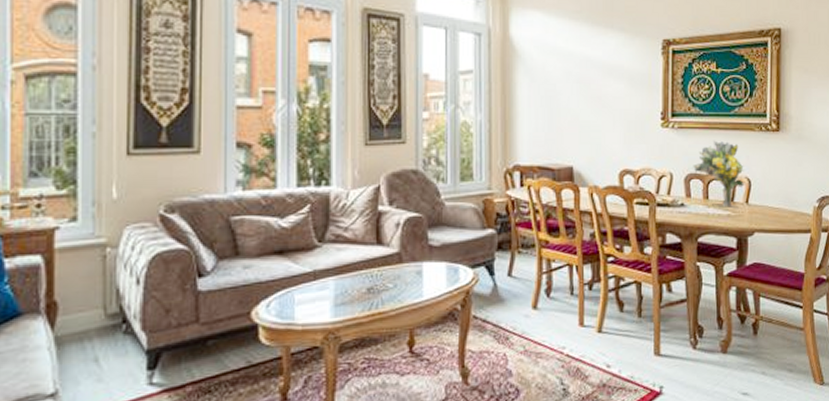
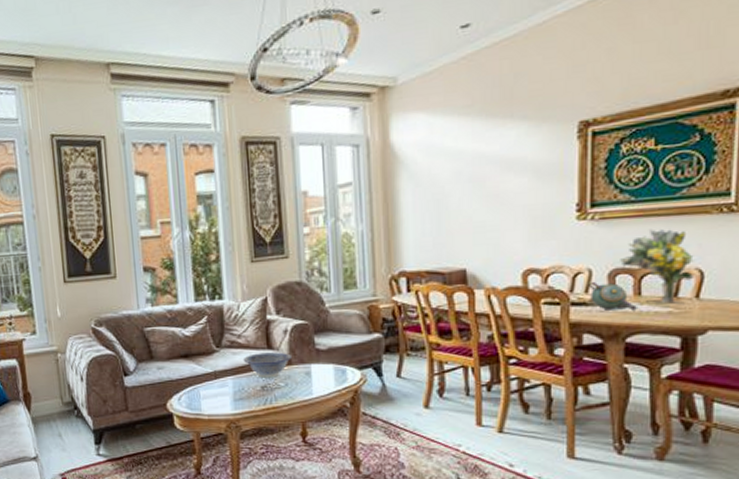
decorative bowl: none [348,248,402,279] -> present [243,352,291,378]
teapot: none [669,184,706,213] -> present [587,281,637,311]

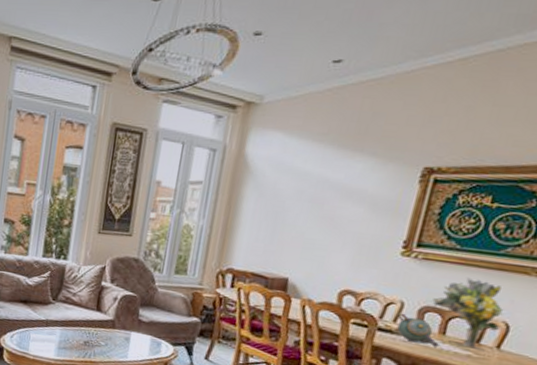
decorative bowl: present [243,352,291,378] -> none [73,312,116,337]

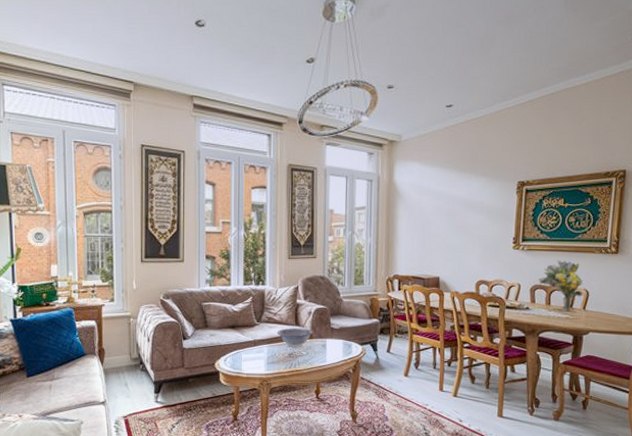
decorative bowl: none [73,312,116,337] -> present [276,328,313,348]
teapot: present [397,312,439,347] -> none [517,292,547,315]

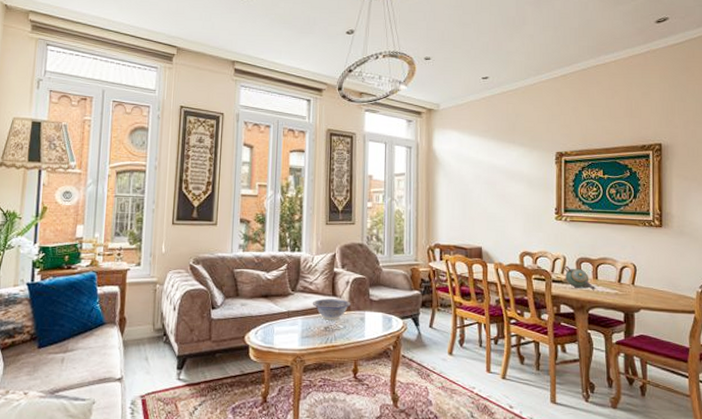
teapot: none [517,292,547,315] -> present [563,265,595,290]
bouquet: present [538,260,584,313] -> none [584,232,630,289]

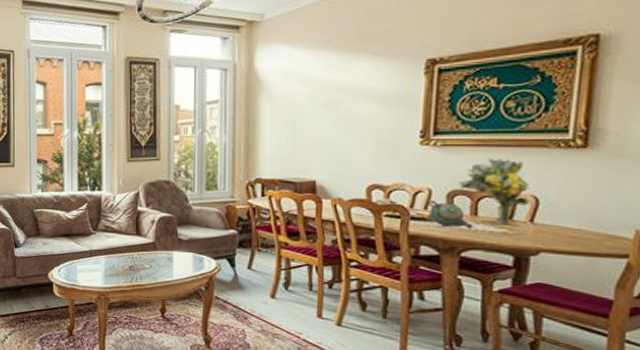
decorative bowl: present [312,298,350,321] -> none [115,238,157,260]
bouquet: none [584,232,630,289] -> present [459,157,530,227]

